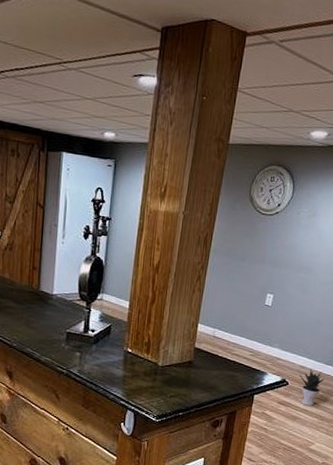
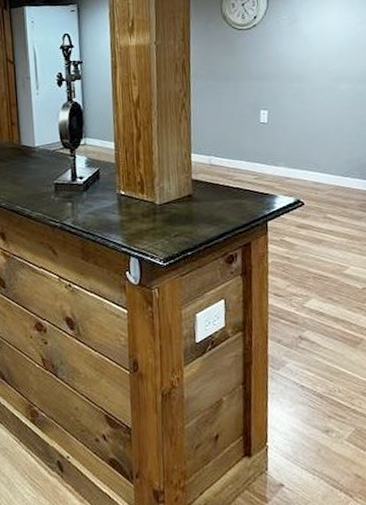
potted plant: present [299,369,325,406] -> none [315,183,345,225]

